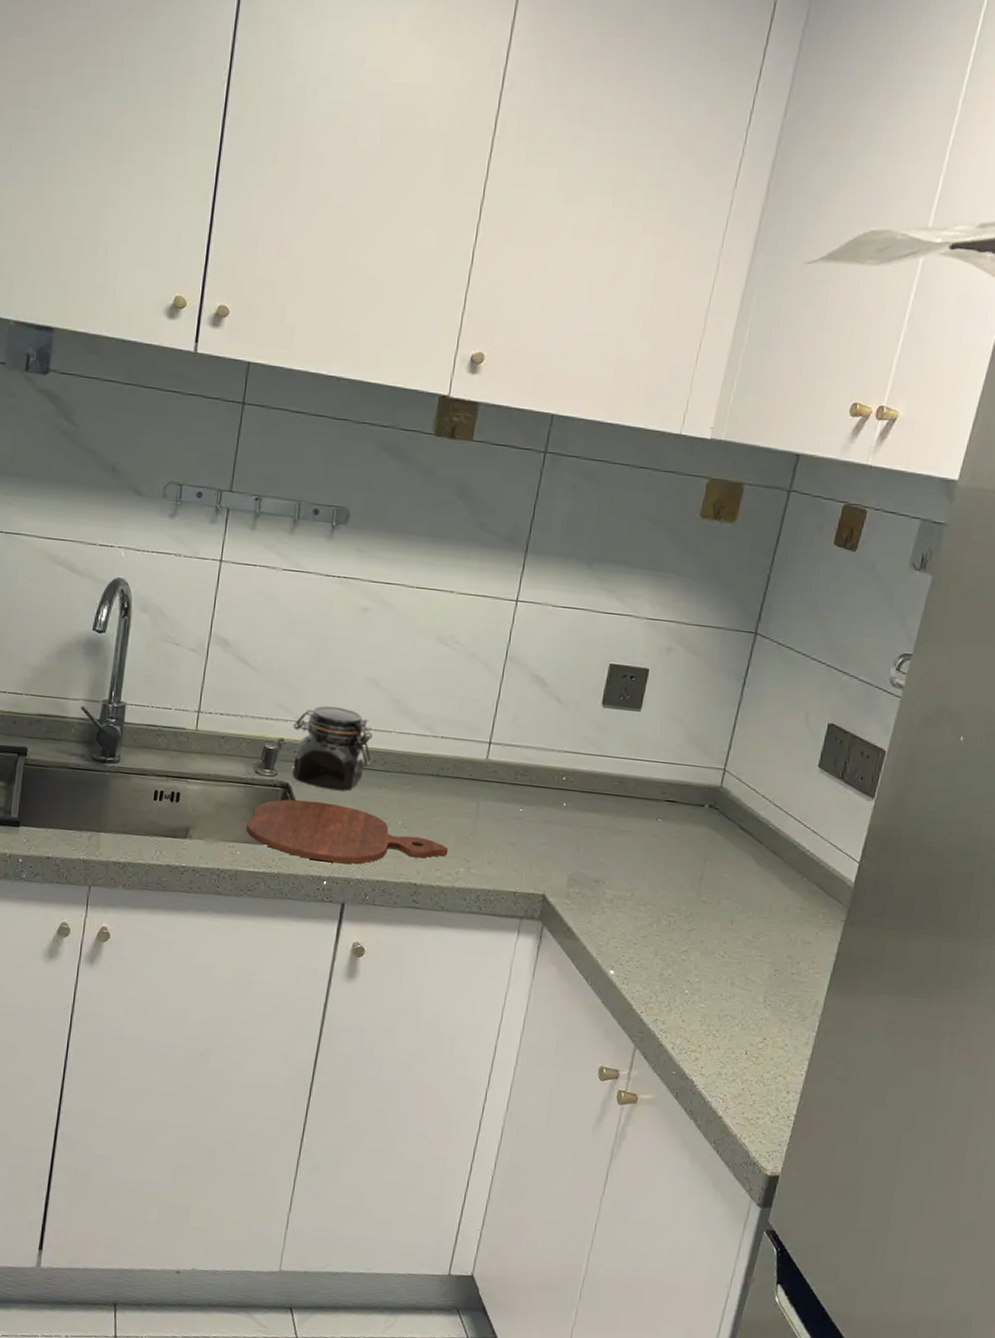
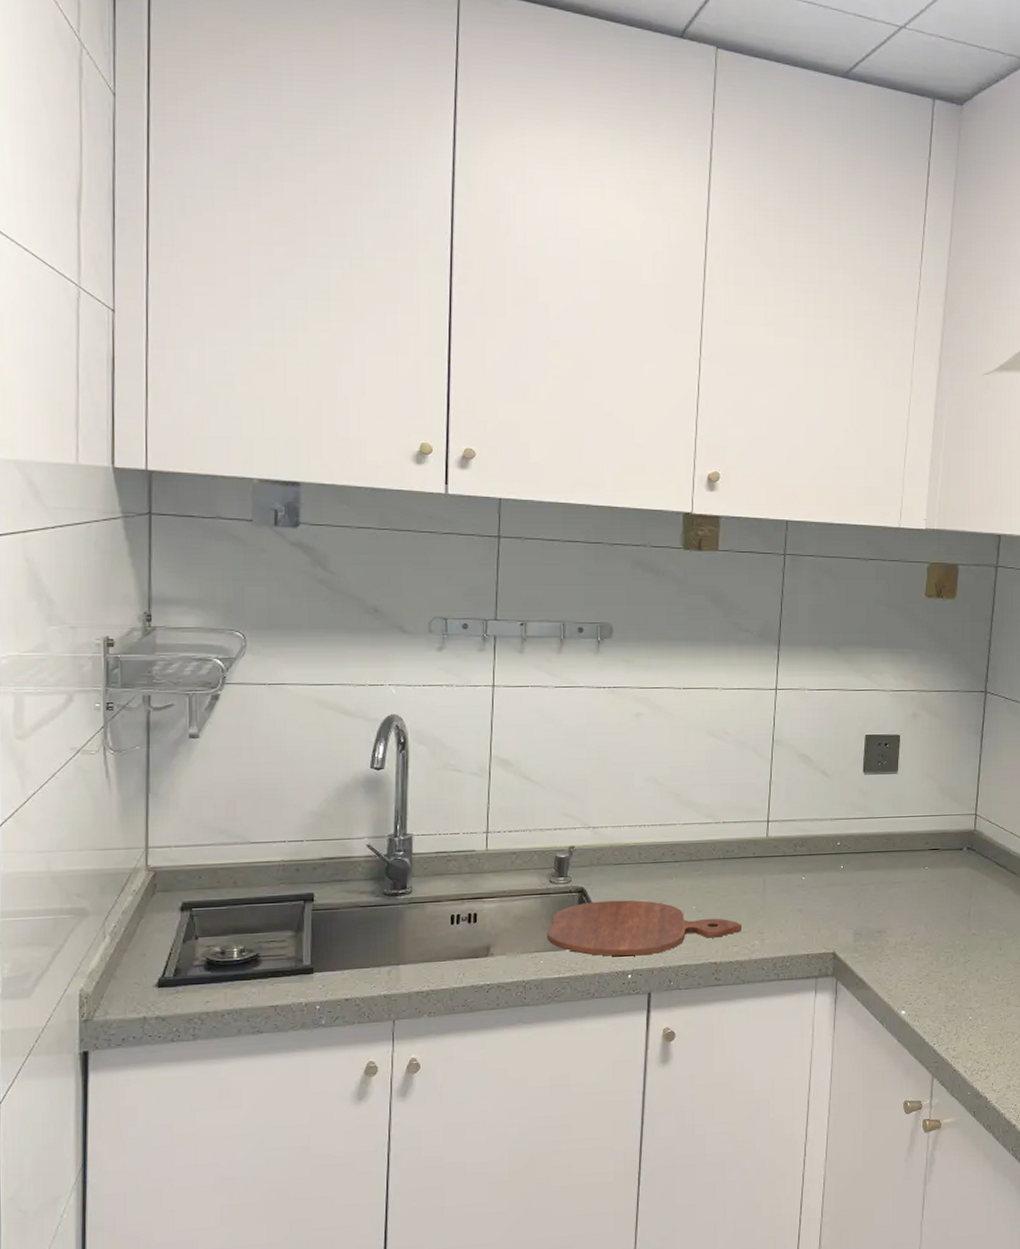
jar: present [292,706,373,792] -> none [581,808,661,888]

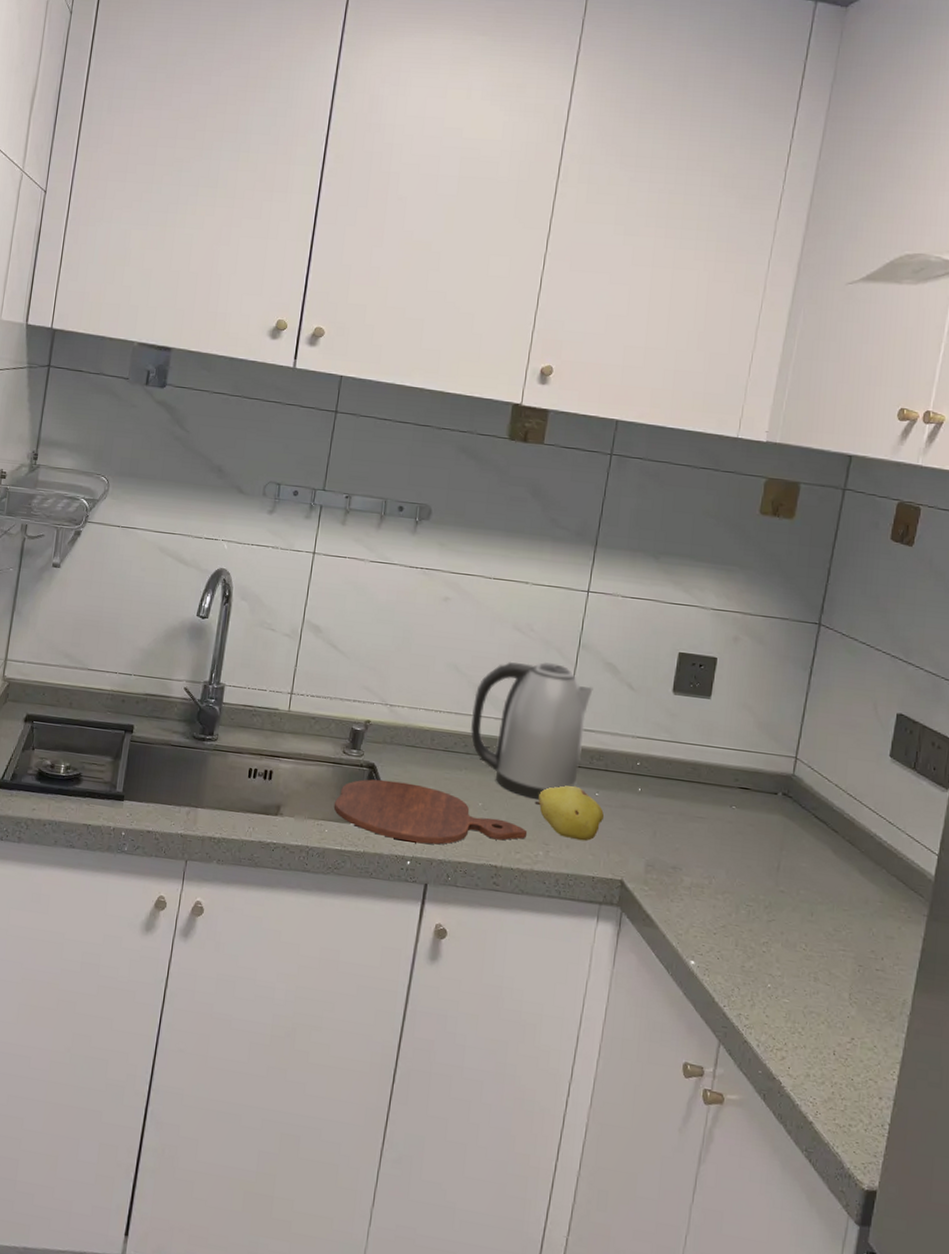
kettle: none [675,761,790,893] -> present [470,661,593,799]
fruit: none [746,874,811,924] -> present [534,785,604,842]

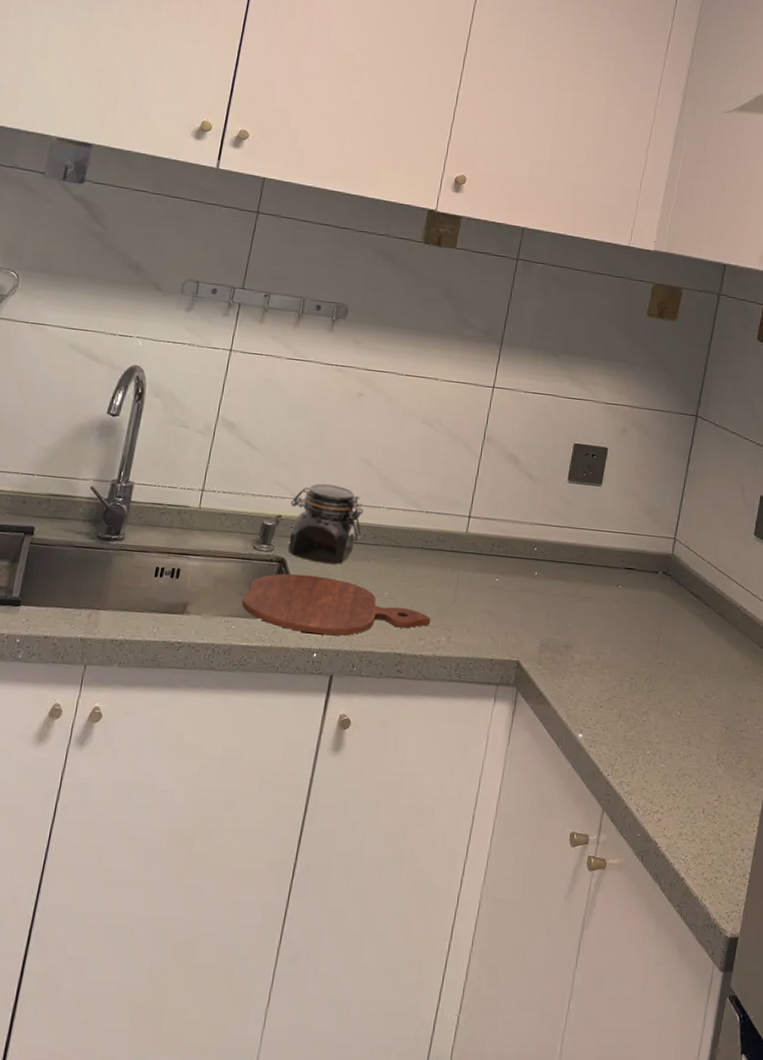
jar: none [378,689,454,773] -> present [287,484,364,565]
kettle: present [470,661,593,799] -> none [378,454,496,587]
fruit: present [534,785,604,842] -> none [438,572,503,625]

